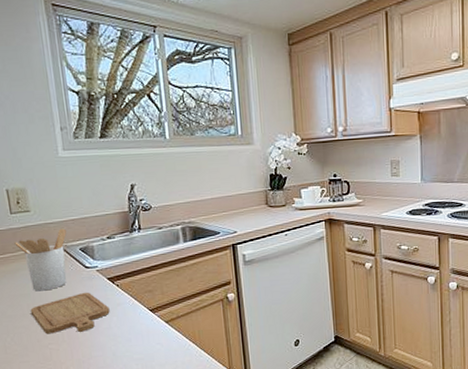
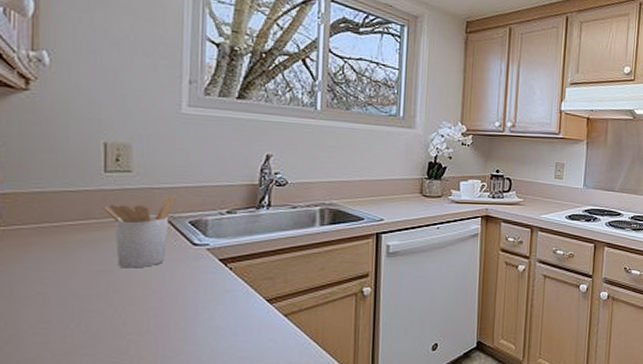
chopping board: present [30,292,110,334] -> none [109,273,216,322]

